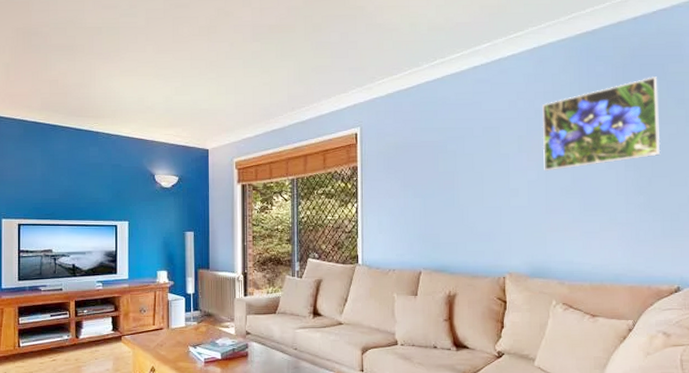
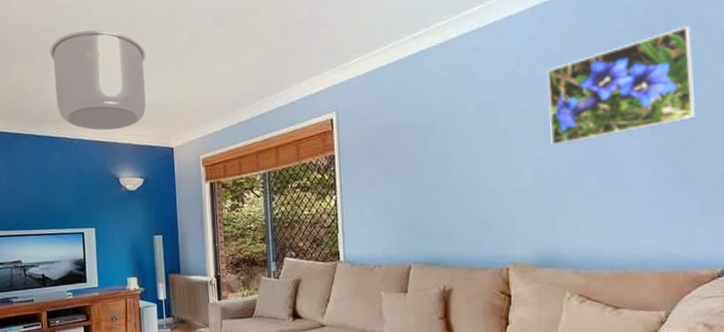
ceiling light: none [93,33,187,129] -> present [50,30,146,131]

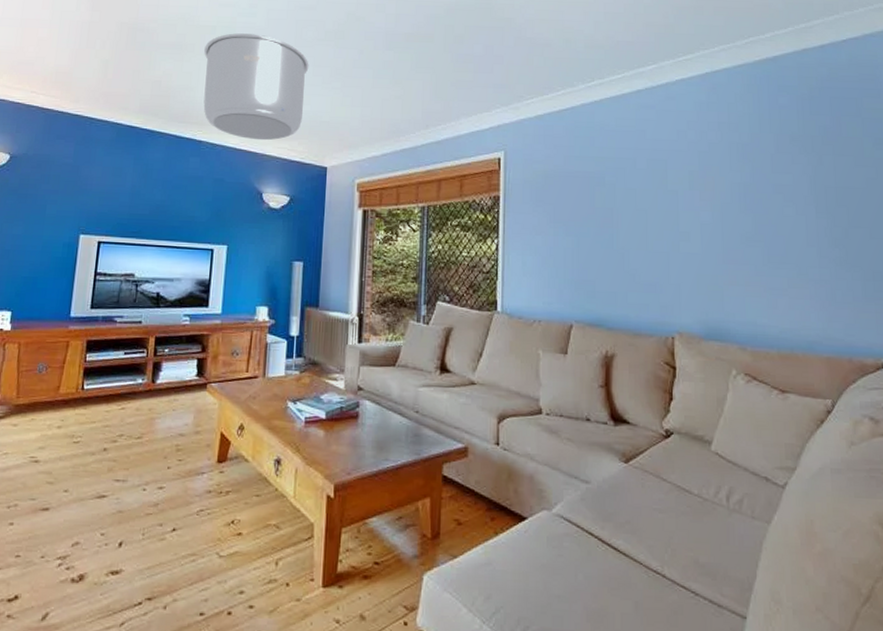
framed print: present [547,26,696,146] -> none [716,112,858,214]

